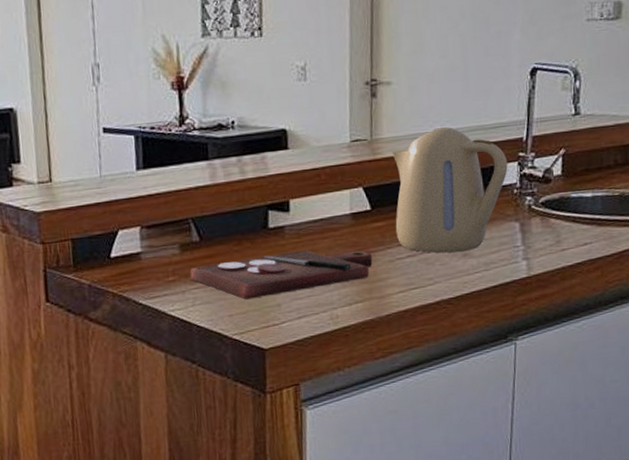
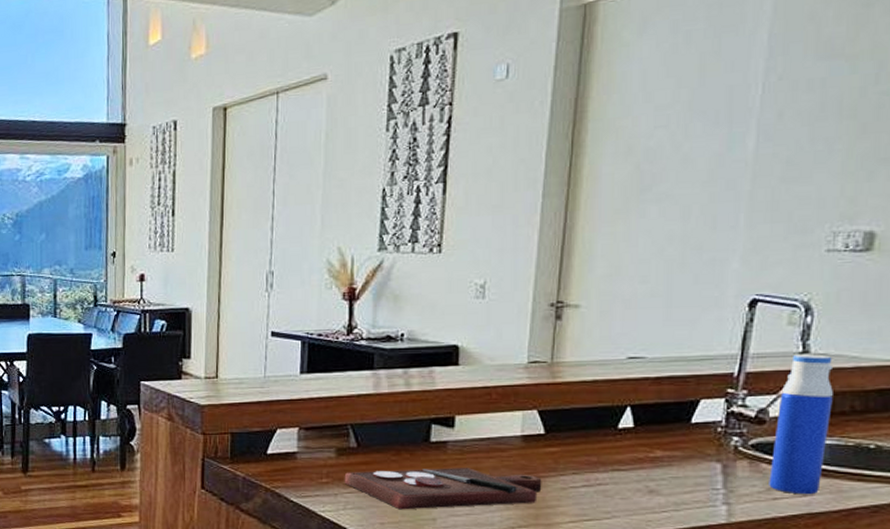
kettle: present [392,126,508,254] -> none [571,354,712,489]
water bottle: none [557,115,601,244] -> present [769,354,834,495]

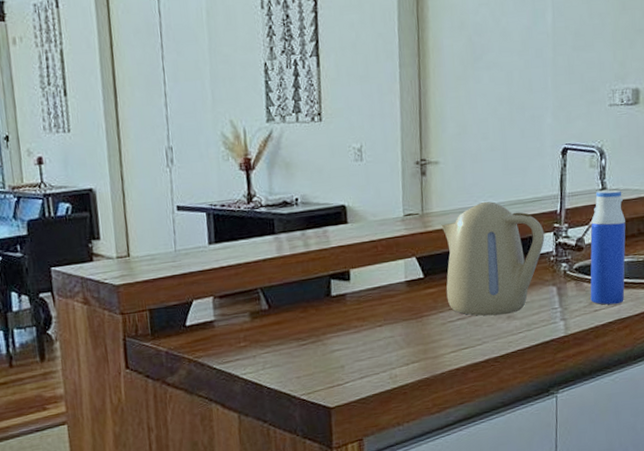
cutting board: present [344,468,542,510] -> none [260,315,427,362]
kettle: none [571,354,712,489] -> present [441,201,545,316]

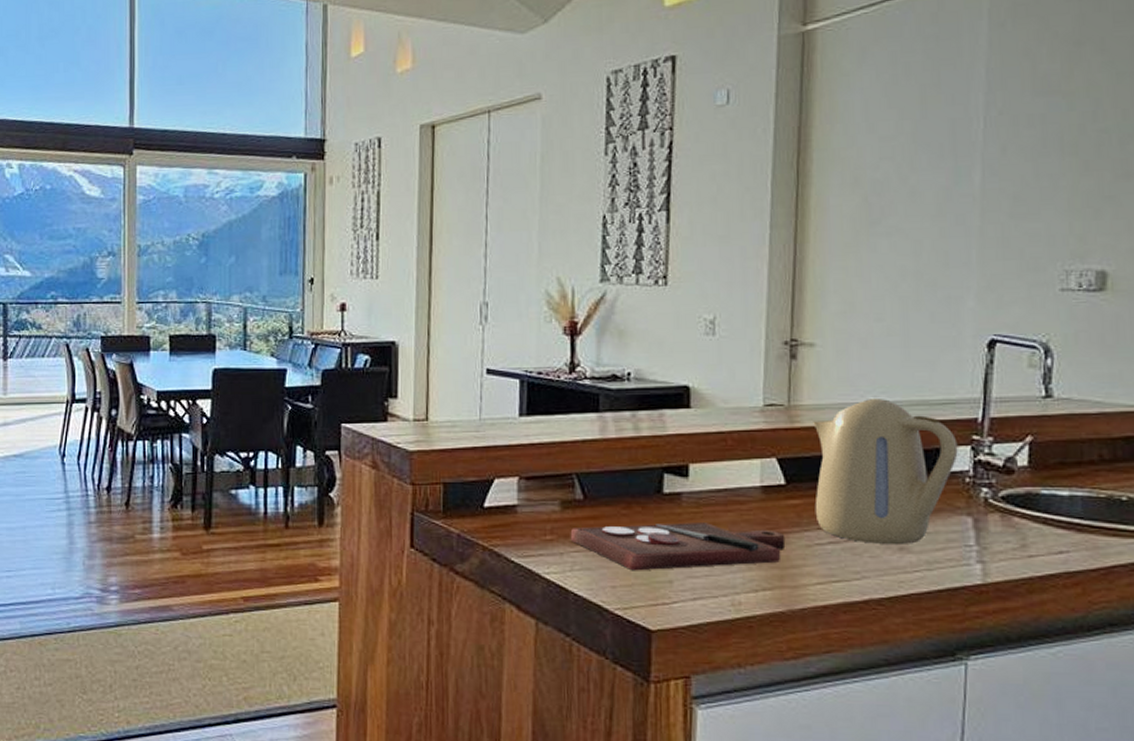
cutting board: none [260,315,427,362] -> present [570,523,786,571]
water bottle: present [590,190,626,305] -> none [1022,398,1081,552]

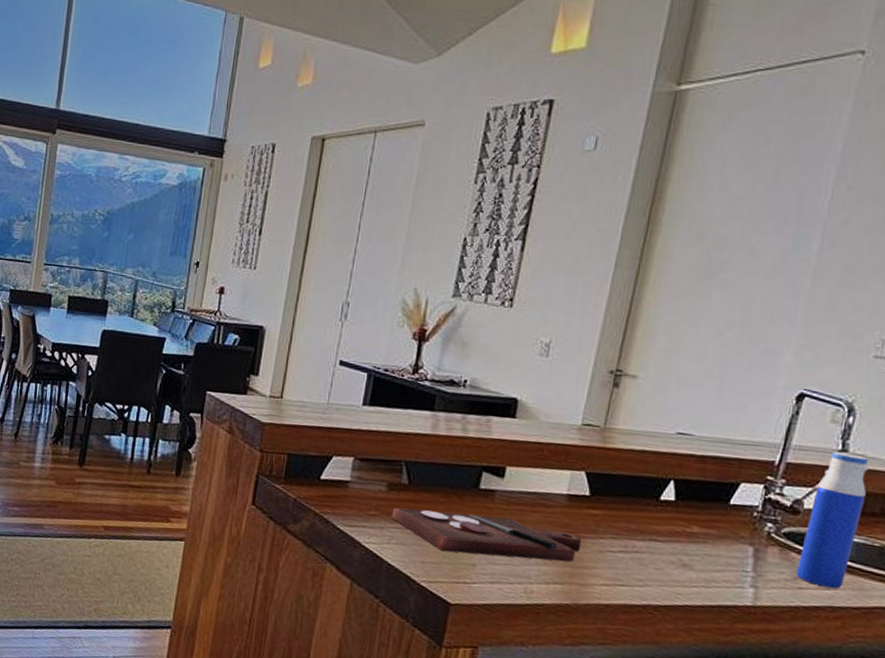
kettle: present [813,397,958,545] -> none [612,430,753,563]
water bottle: none [1022,398,1081,552] -> present [796,451,869,589]

